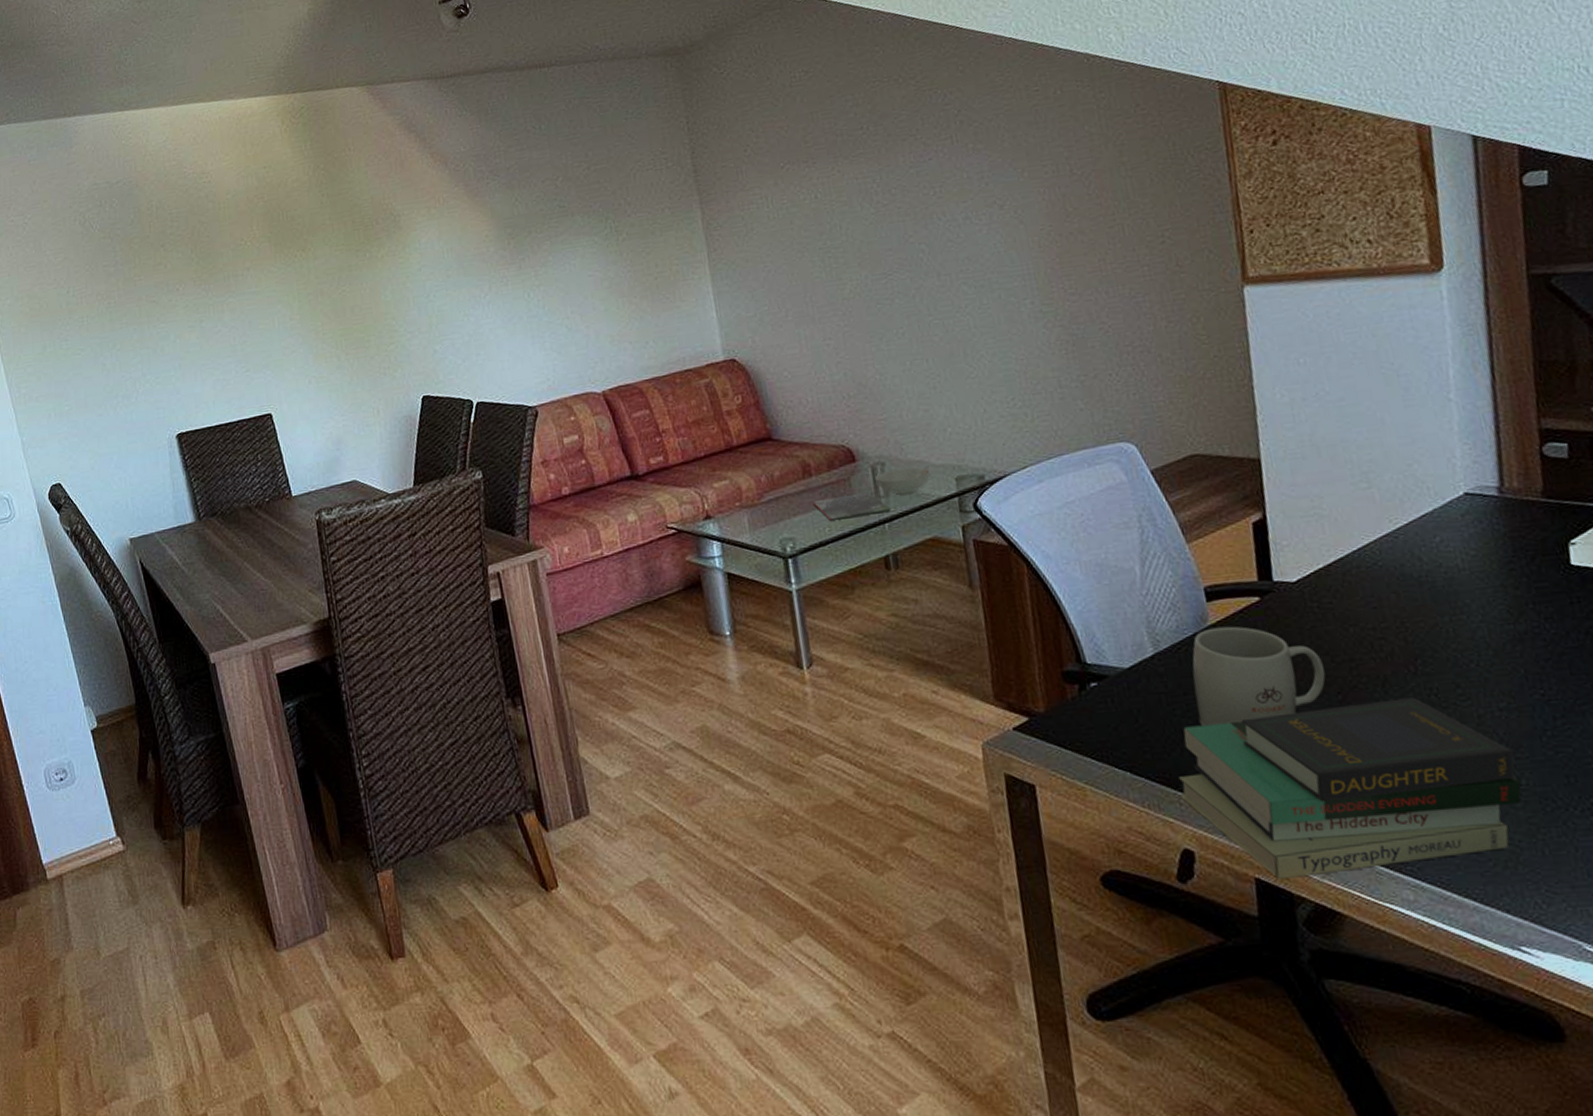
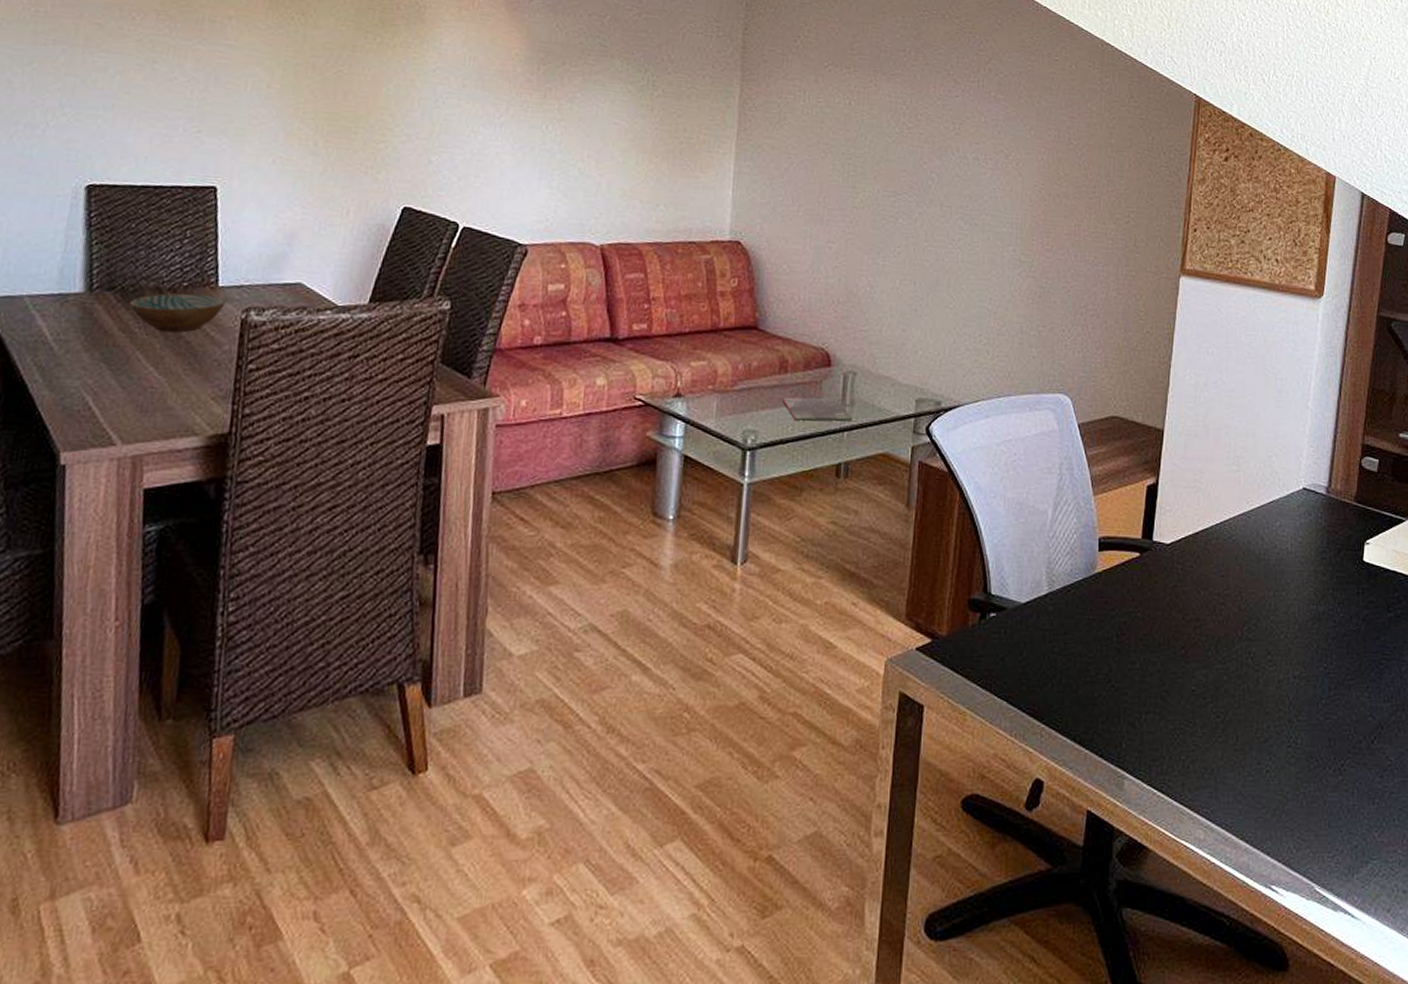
bowl: none [230,504,302,543] -> present [129,293,227,333]
bowl: present [875,467,931,495] -> none [845,380,896,407]
books: present [1179,697,1521,879] -> none [1043,658,1296,812]
mug: present [1191,626,1326,727] -> none [1071,575,1176,666]

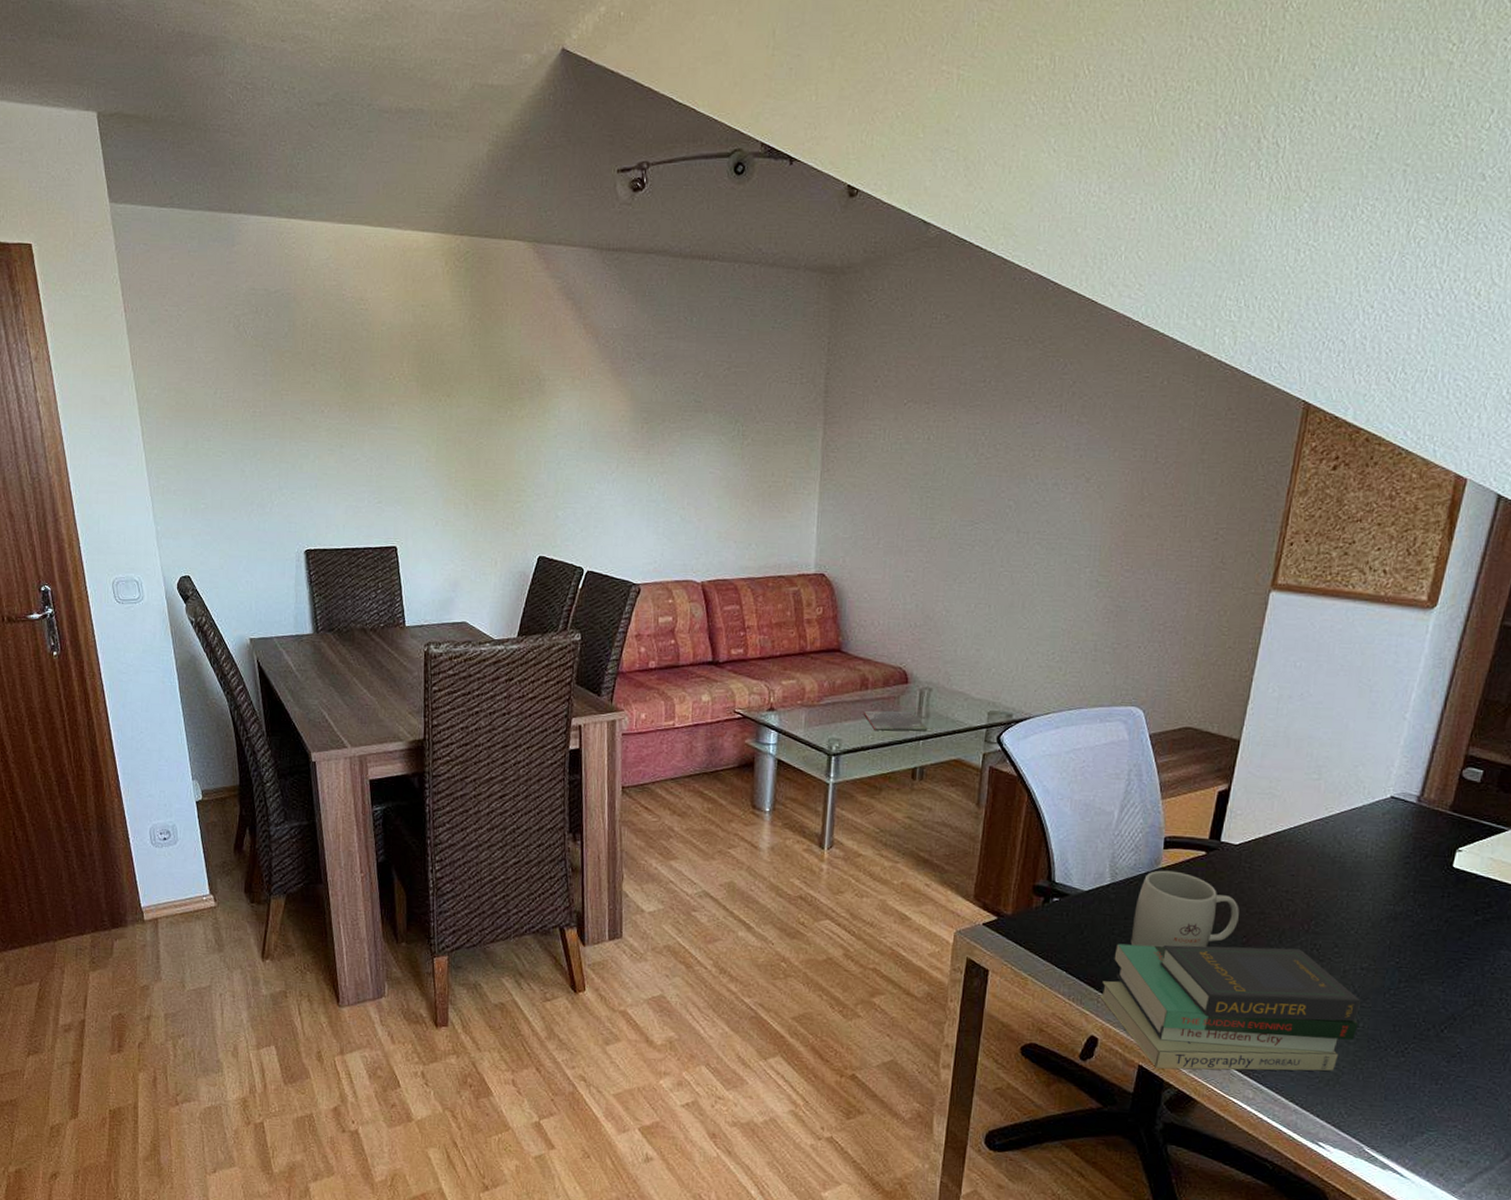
bowl: present [129,293,227,333] -> none [345,632,413,663]
books: none [1043,658,1296,812] -> present [1100,943,1361,1071]
mug: none [1071,575,1176,666] -> present [1130,870,1240,948]

